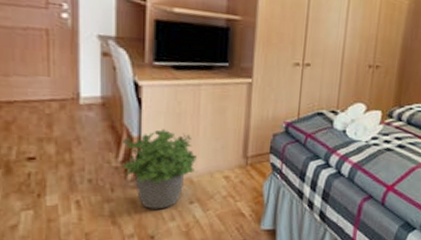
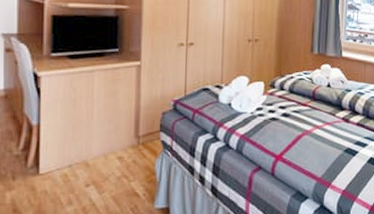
potted plant: present [123,128,197,209] -> none [23,115,91,195]

